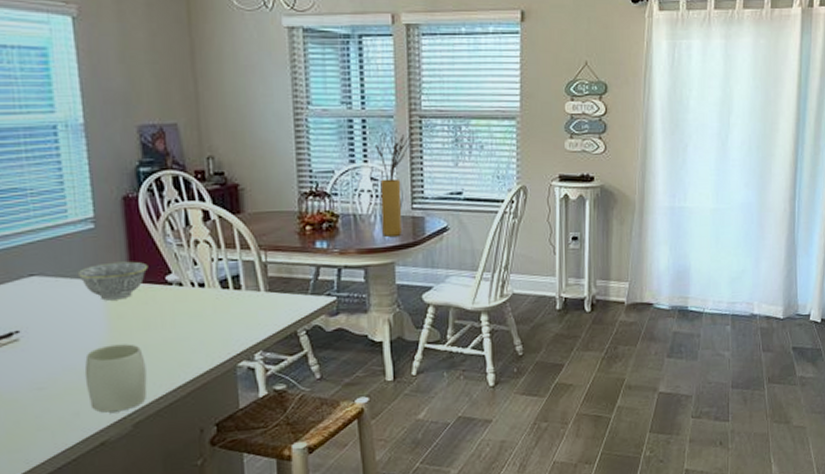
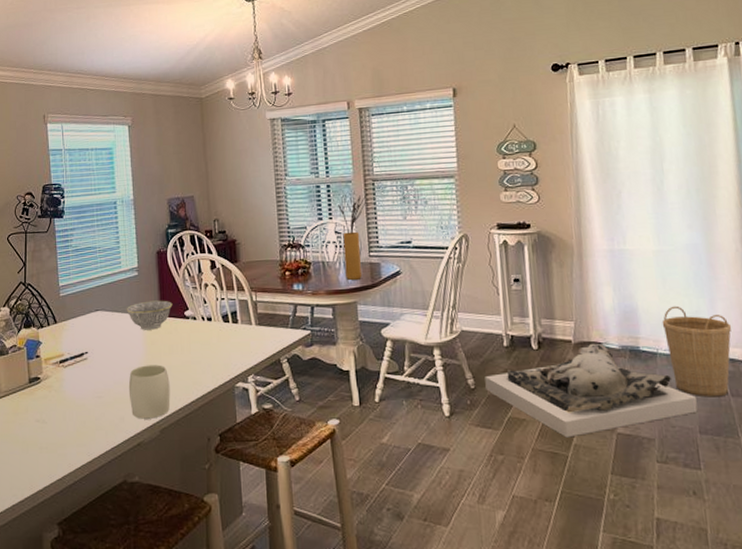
dog bed: none [534,303,732,400] -> present [485,343,698,438]
basket: none [711,265,771,354] -> present [662,305,732,398]

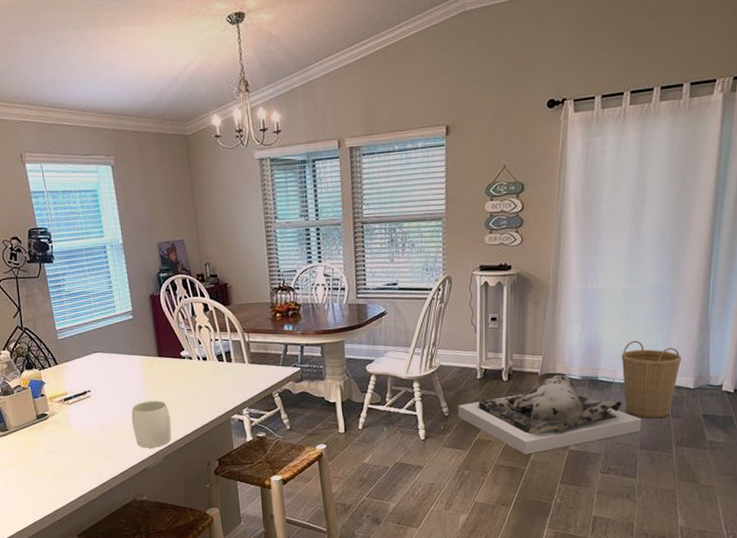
bowl: present [126,300,173,330] -> none [124,342,169,370]
vase: present [338,191,367,280] -> none [327,233,356,321]

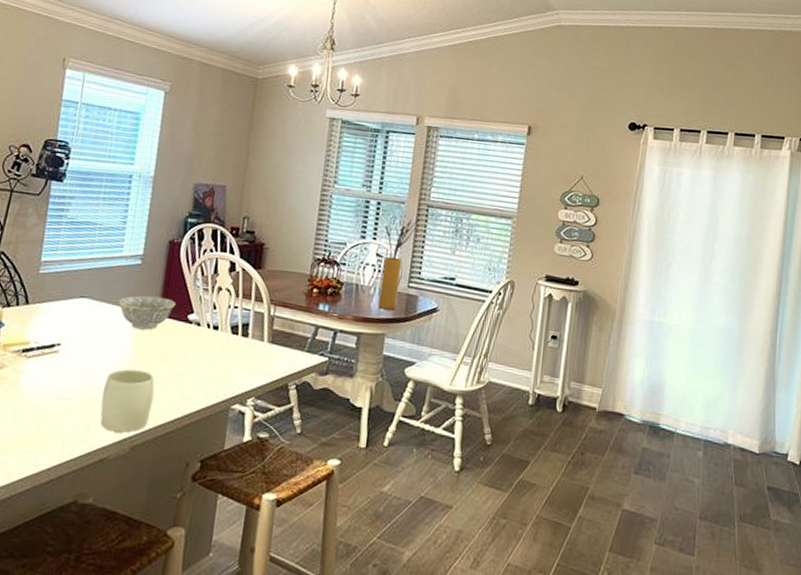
bowl: none [124,342,169,370] -> present [118,295,176,330]
vase: none [327,233,356,321] -> present [378,213,418,310]
dog bed: present [458,374,641,455] -> none [502,413,703,509]
basket: present [621,340,682,419] -> none [685,387,748,485]

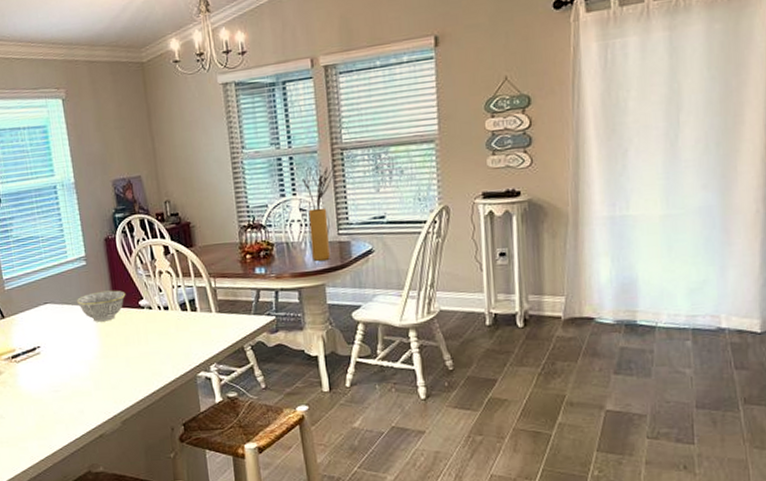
mug: present [100,369,155,433] -> none [85,356,130,411]

